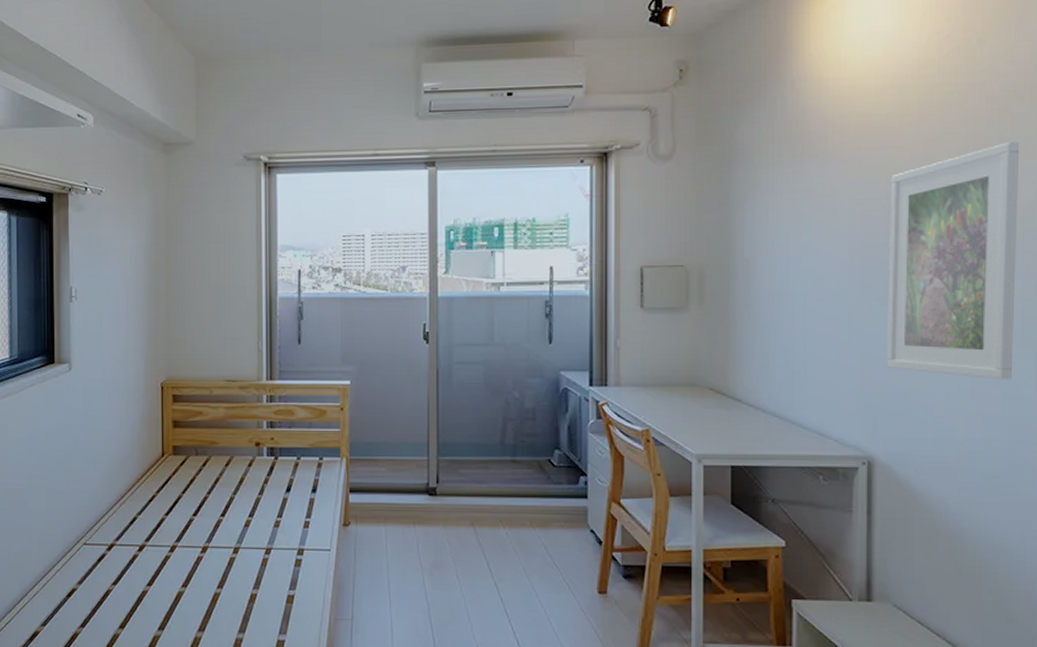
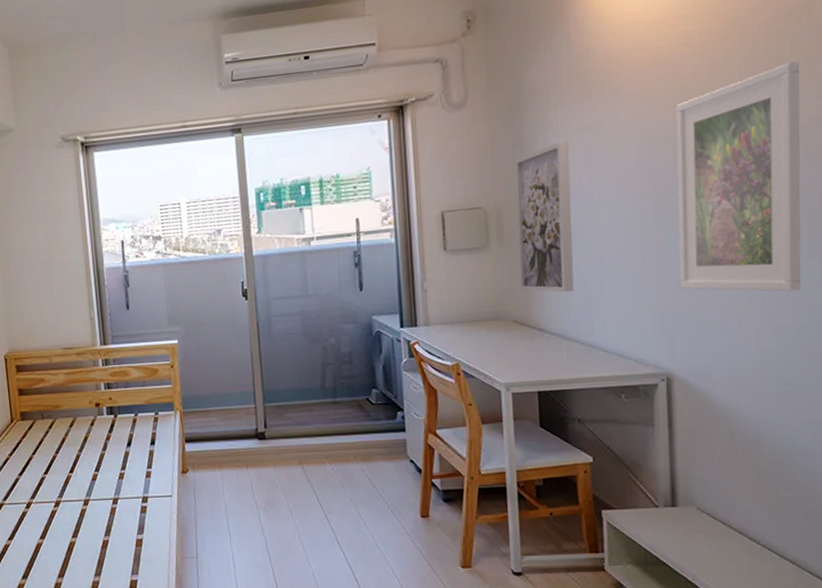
wall art: none [718,203,777,362] -> present [515,141,574,293]

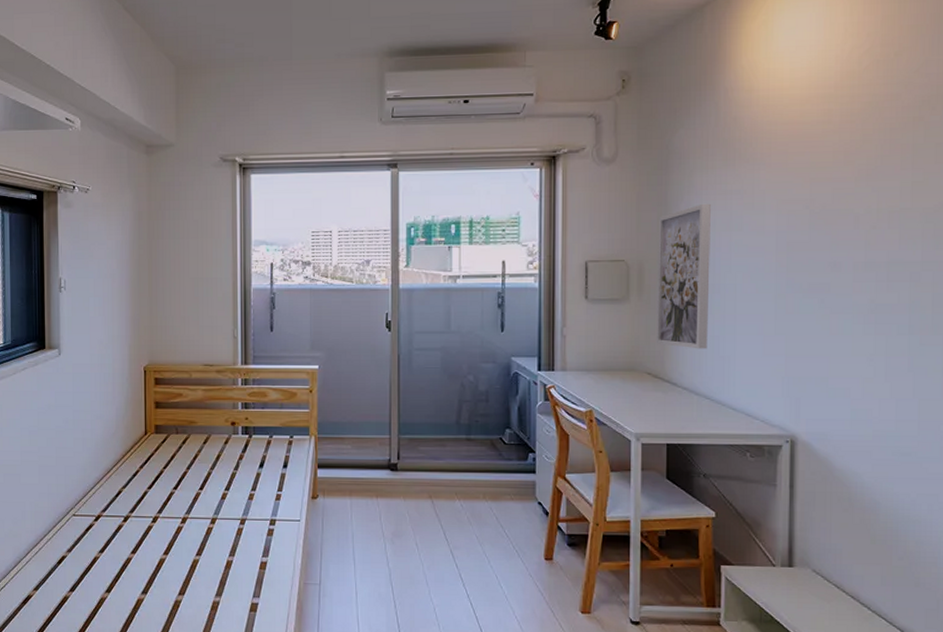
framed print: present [675,61,801,292] -> none [808,147,932,366]

